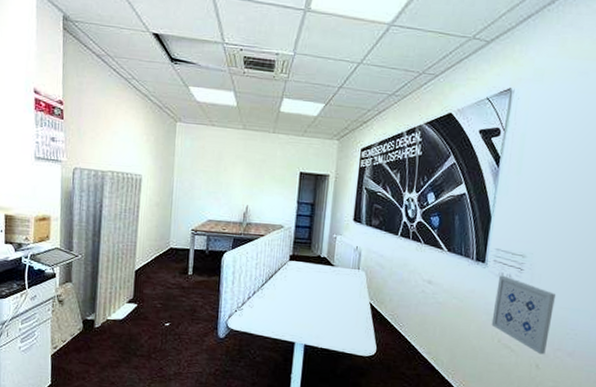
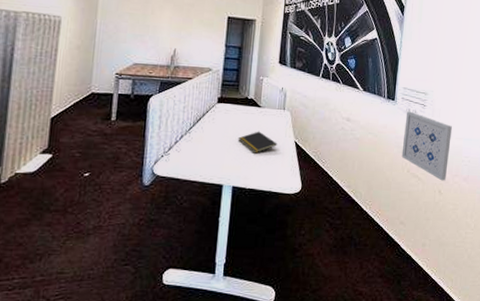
notepad: none [310,290,351,313] -> present [238,131,277,153]

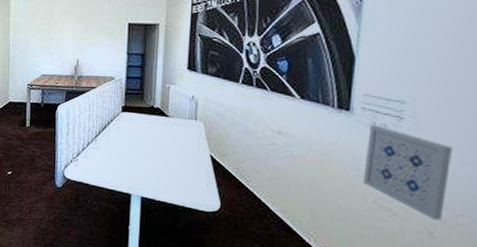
notepad: present [238,131,277,153] -> none [145,142,189,165]

